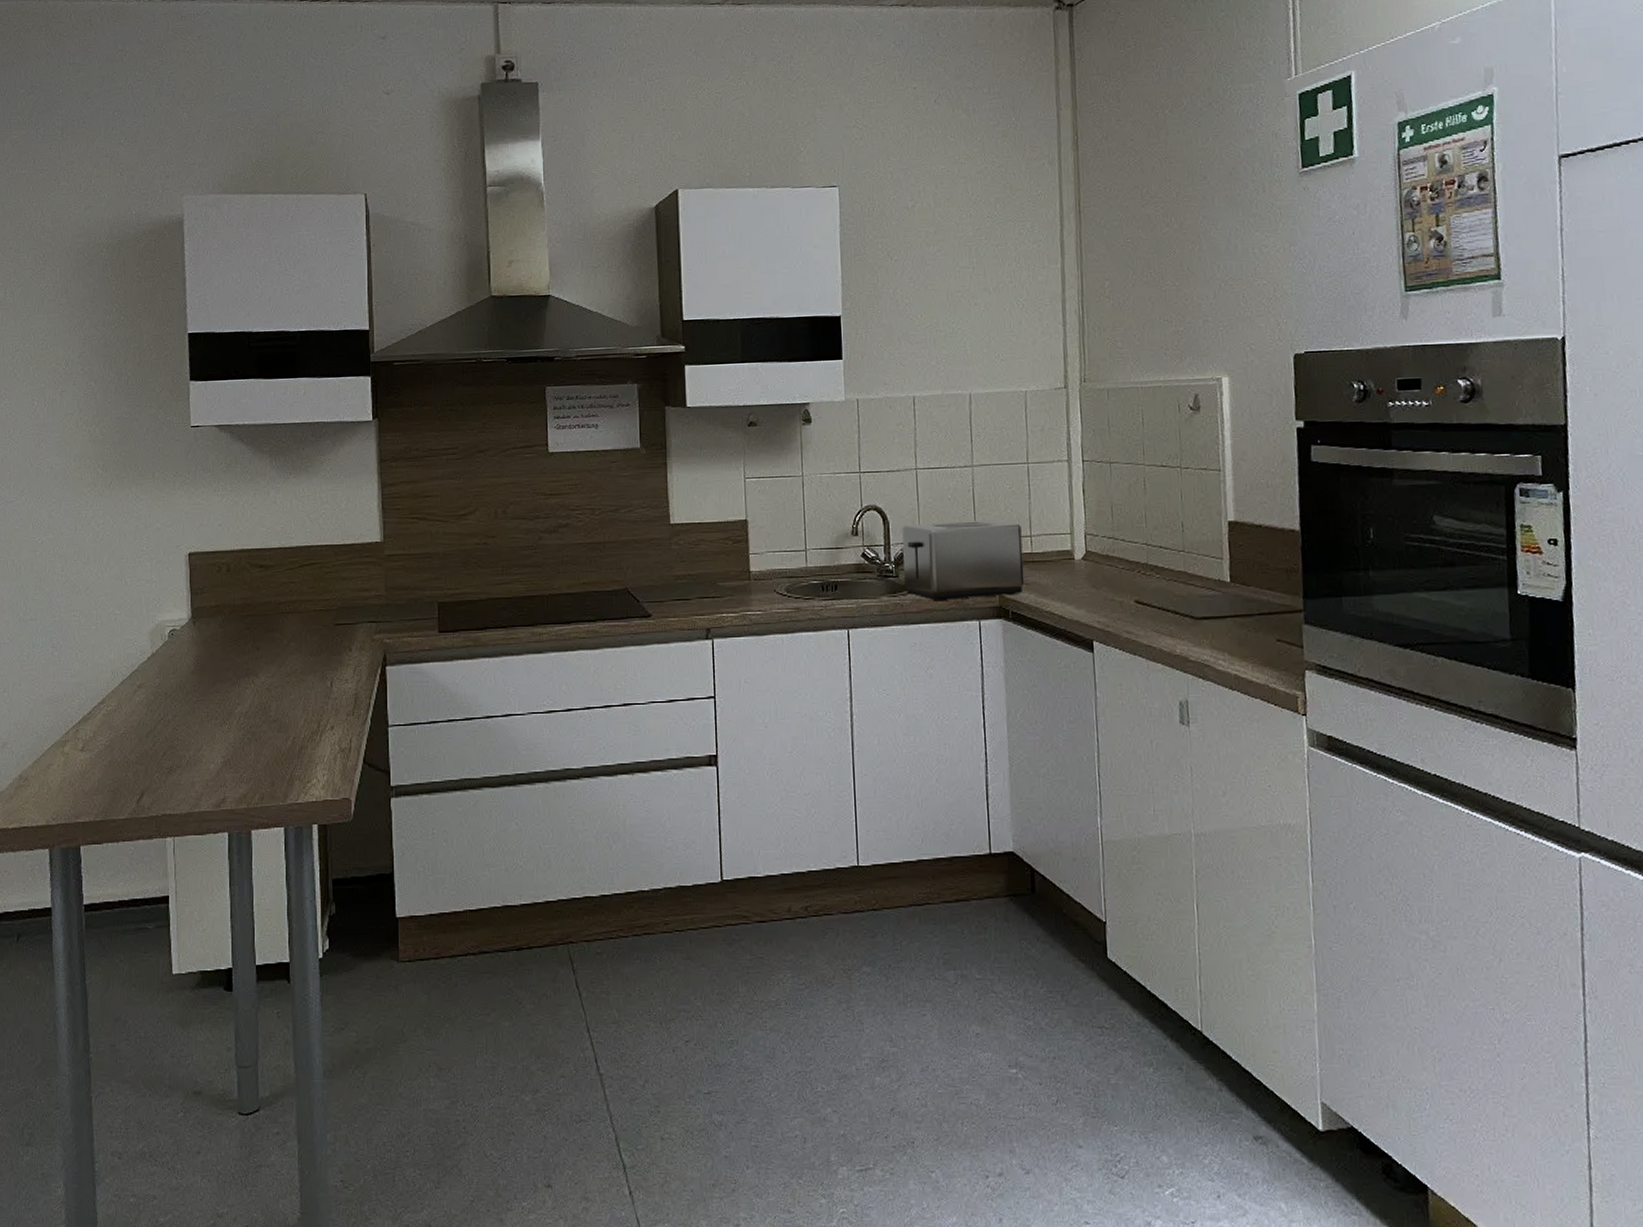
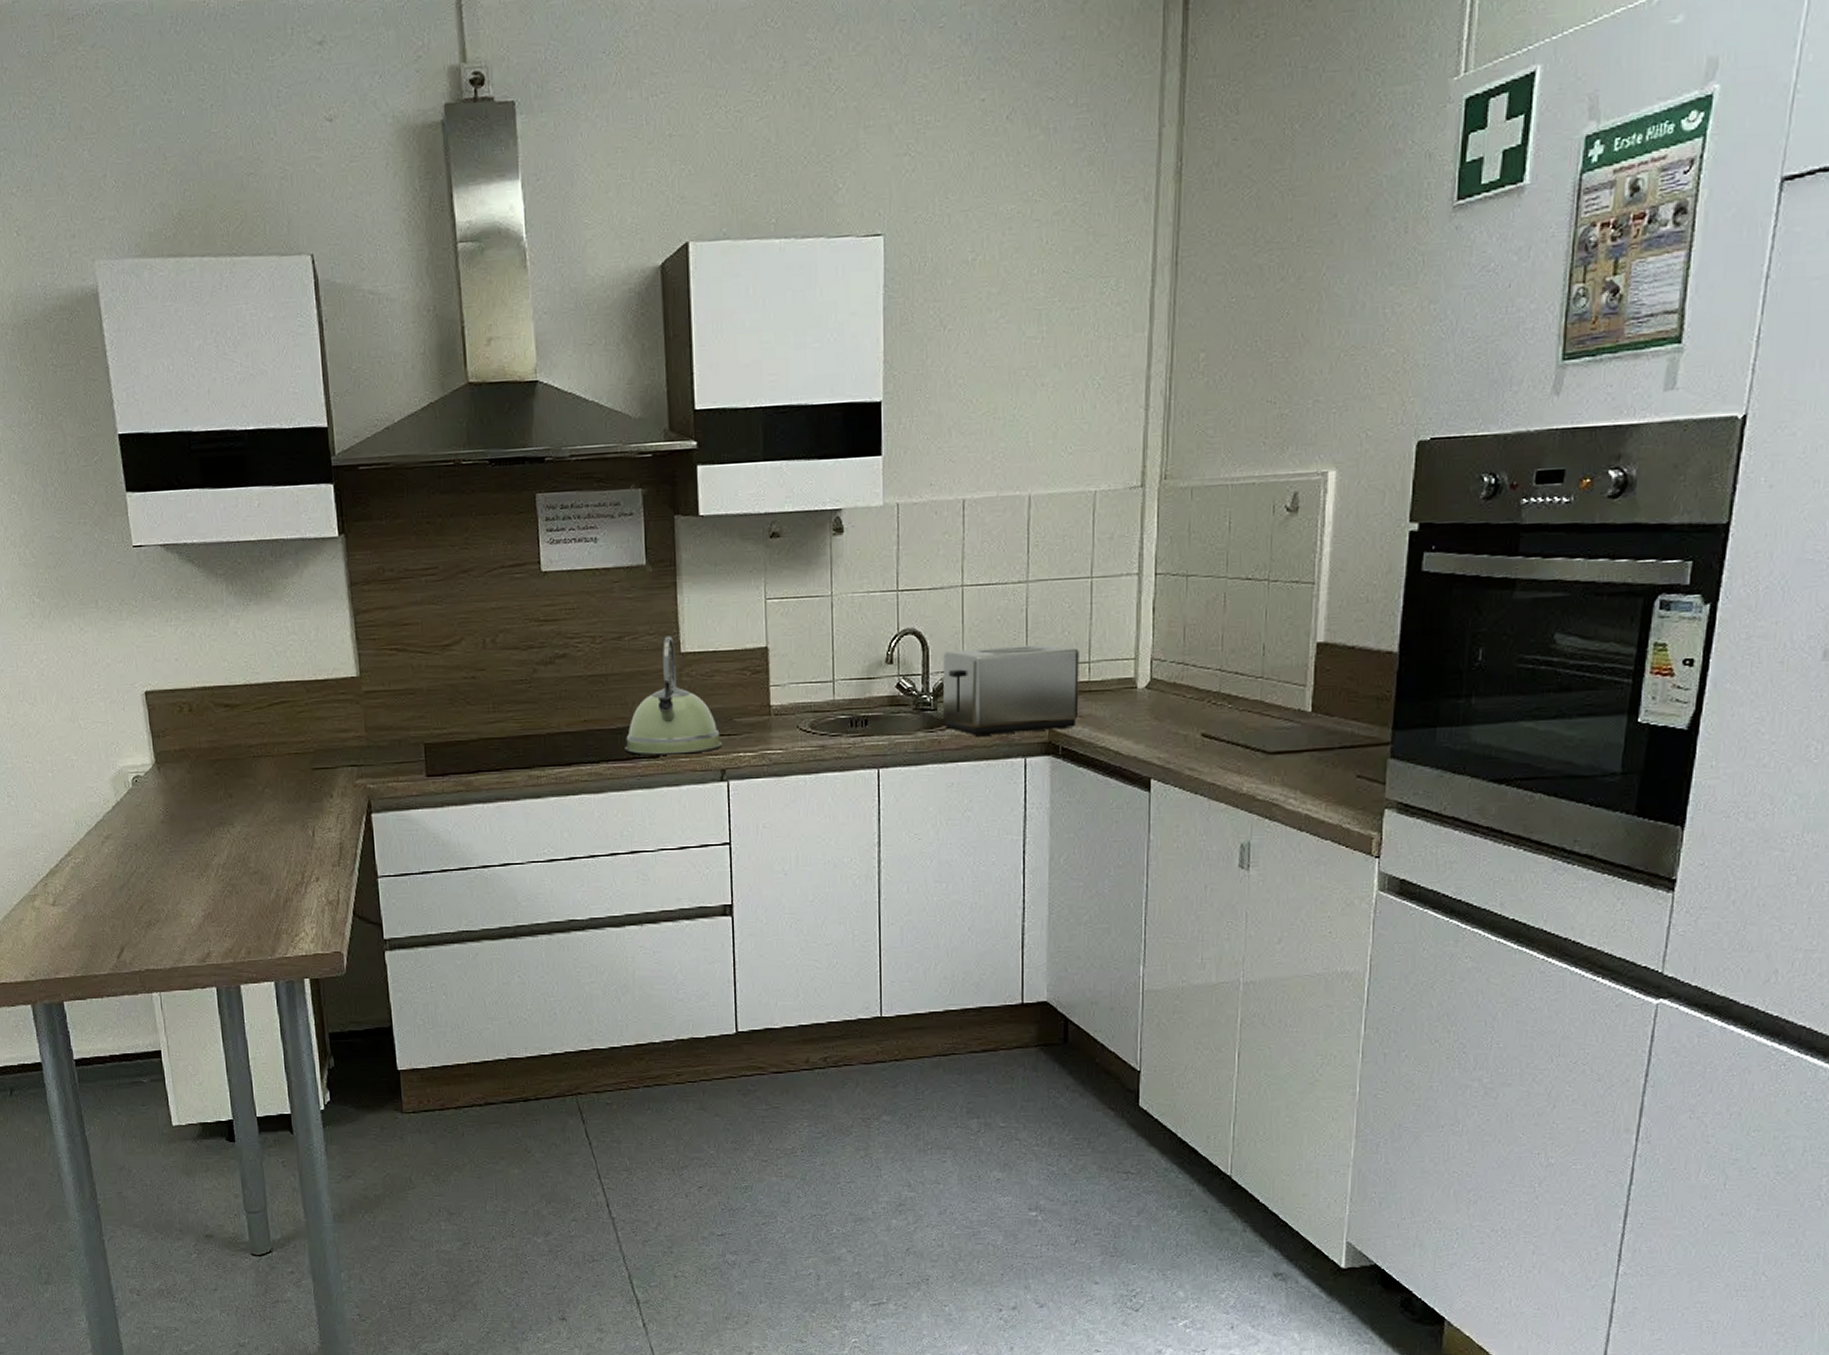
kettle: none [619,509,707,615] -> present [625,636,722,756]

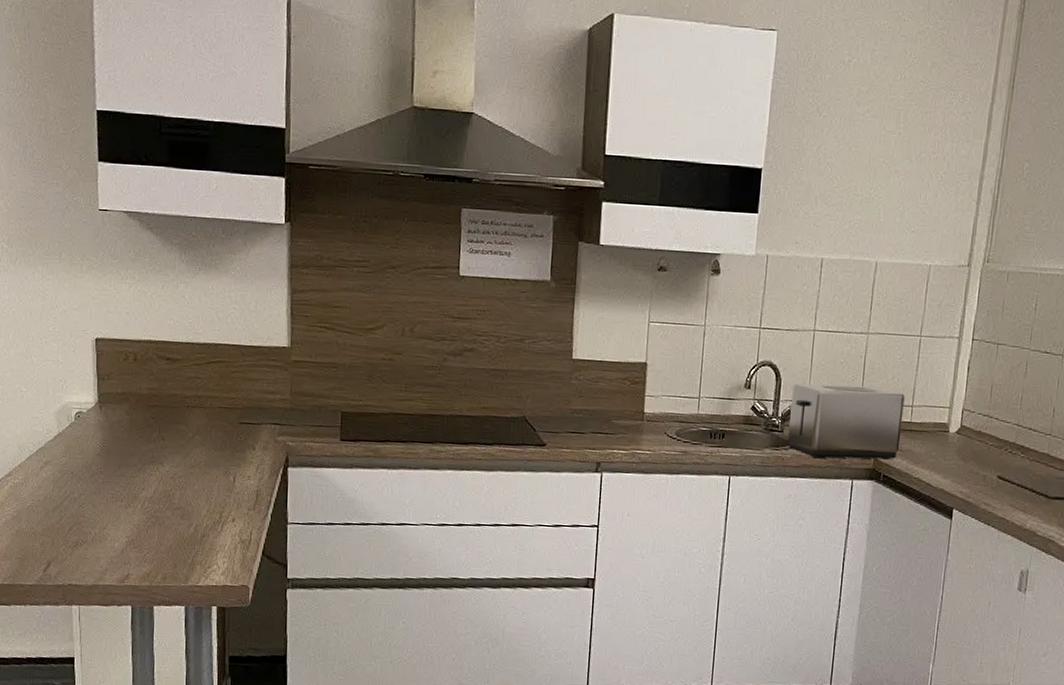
kettle: present [625,636,722,756] -> none [516,343,600,446]

